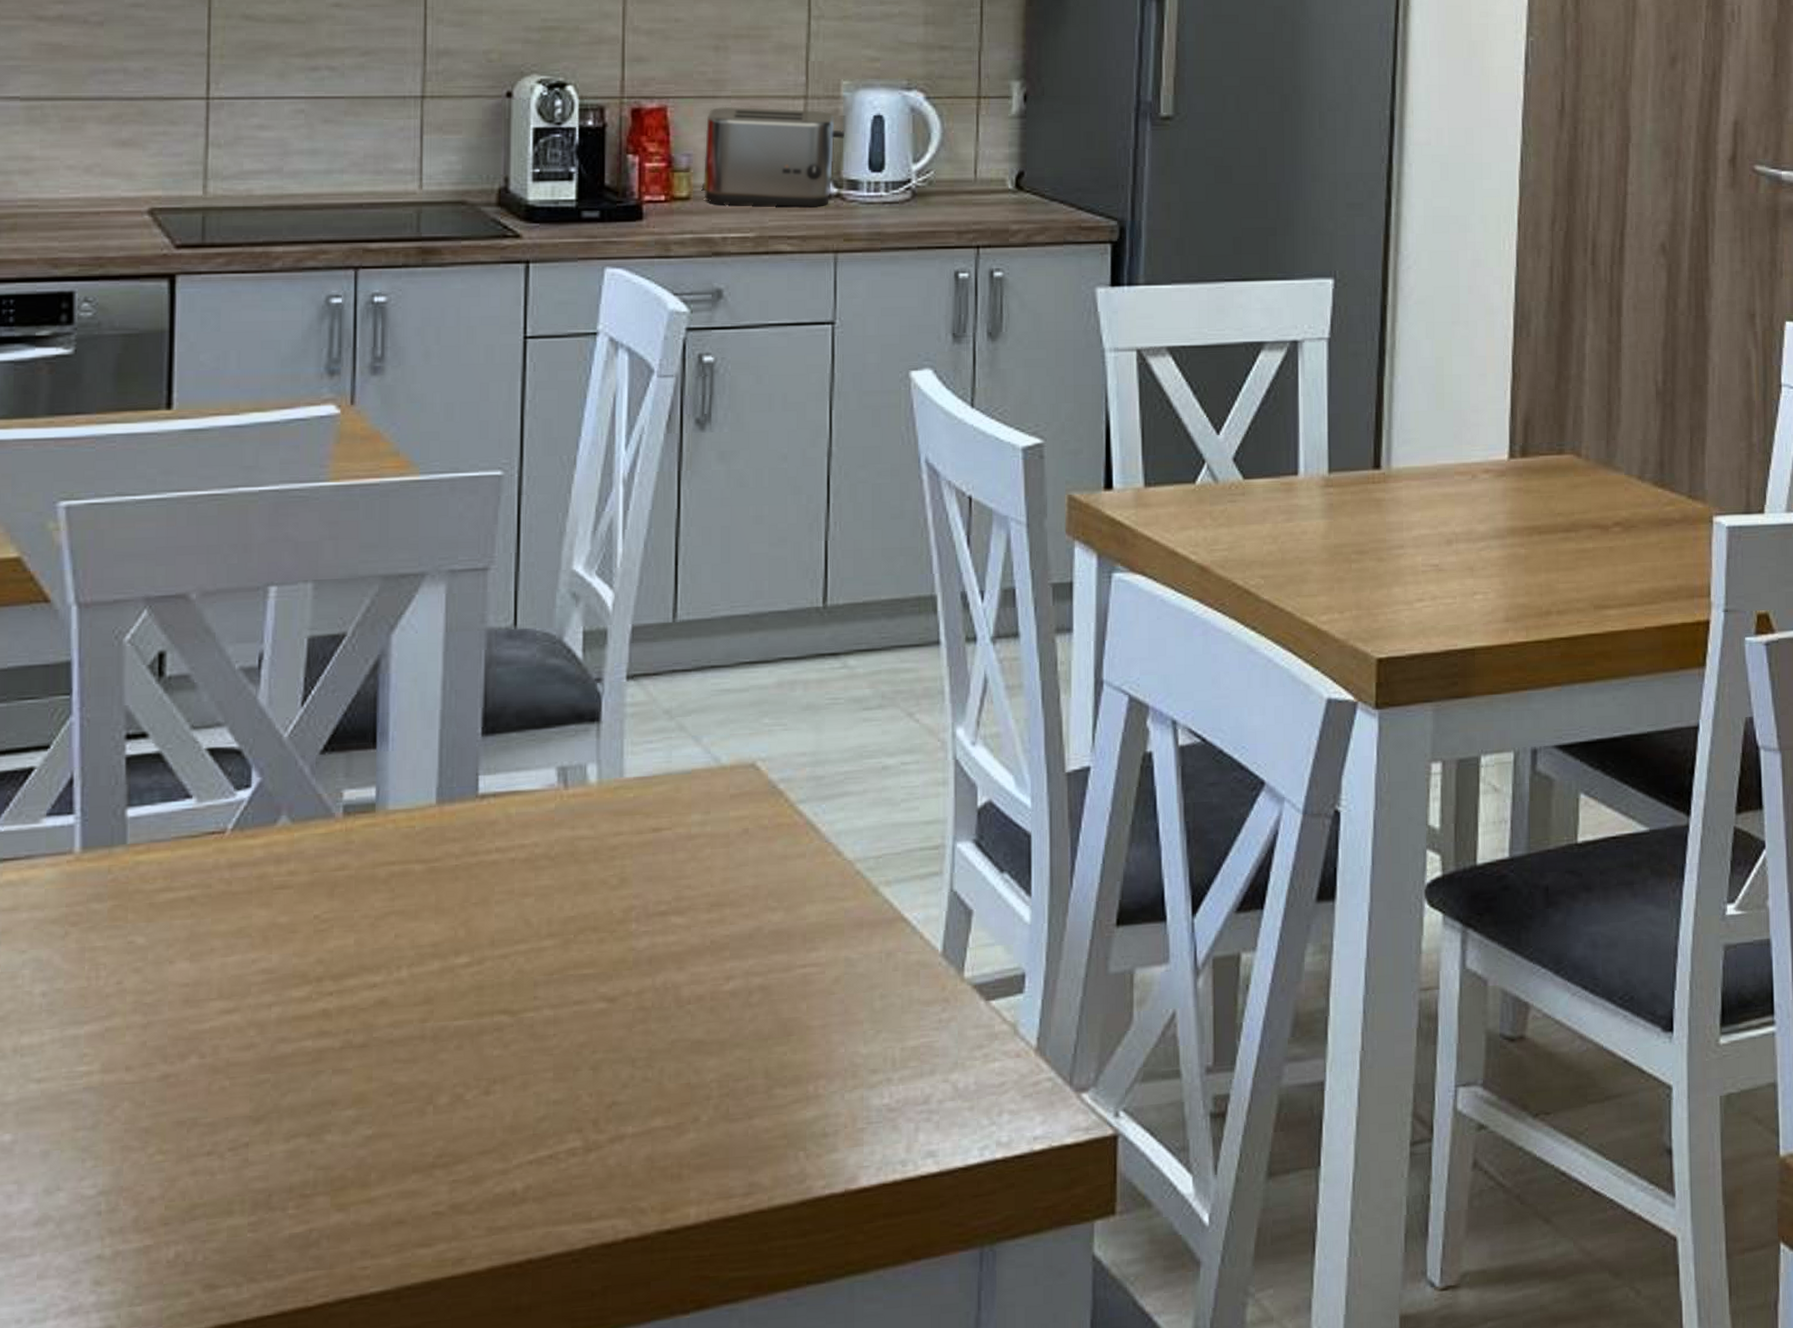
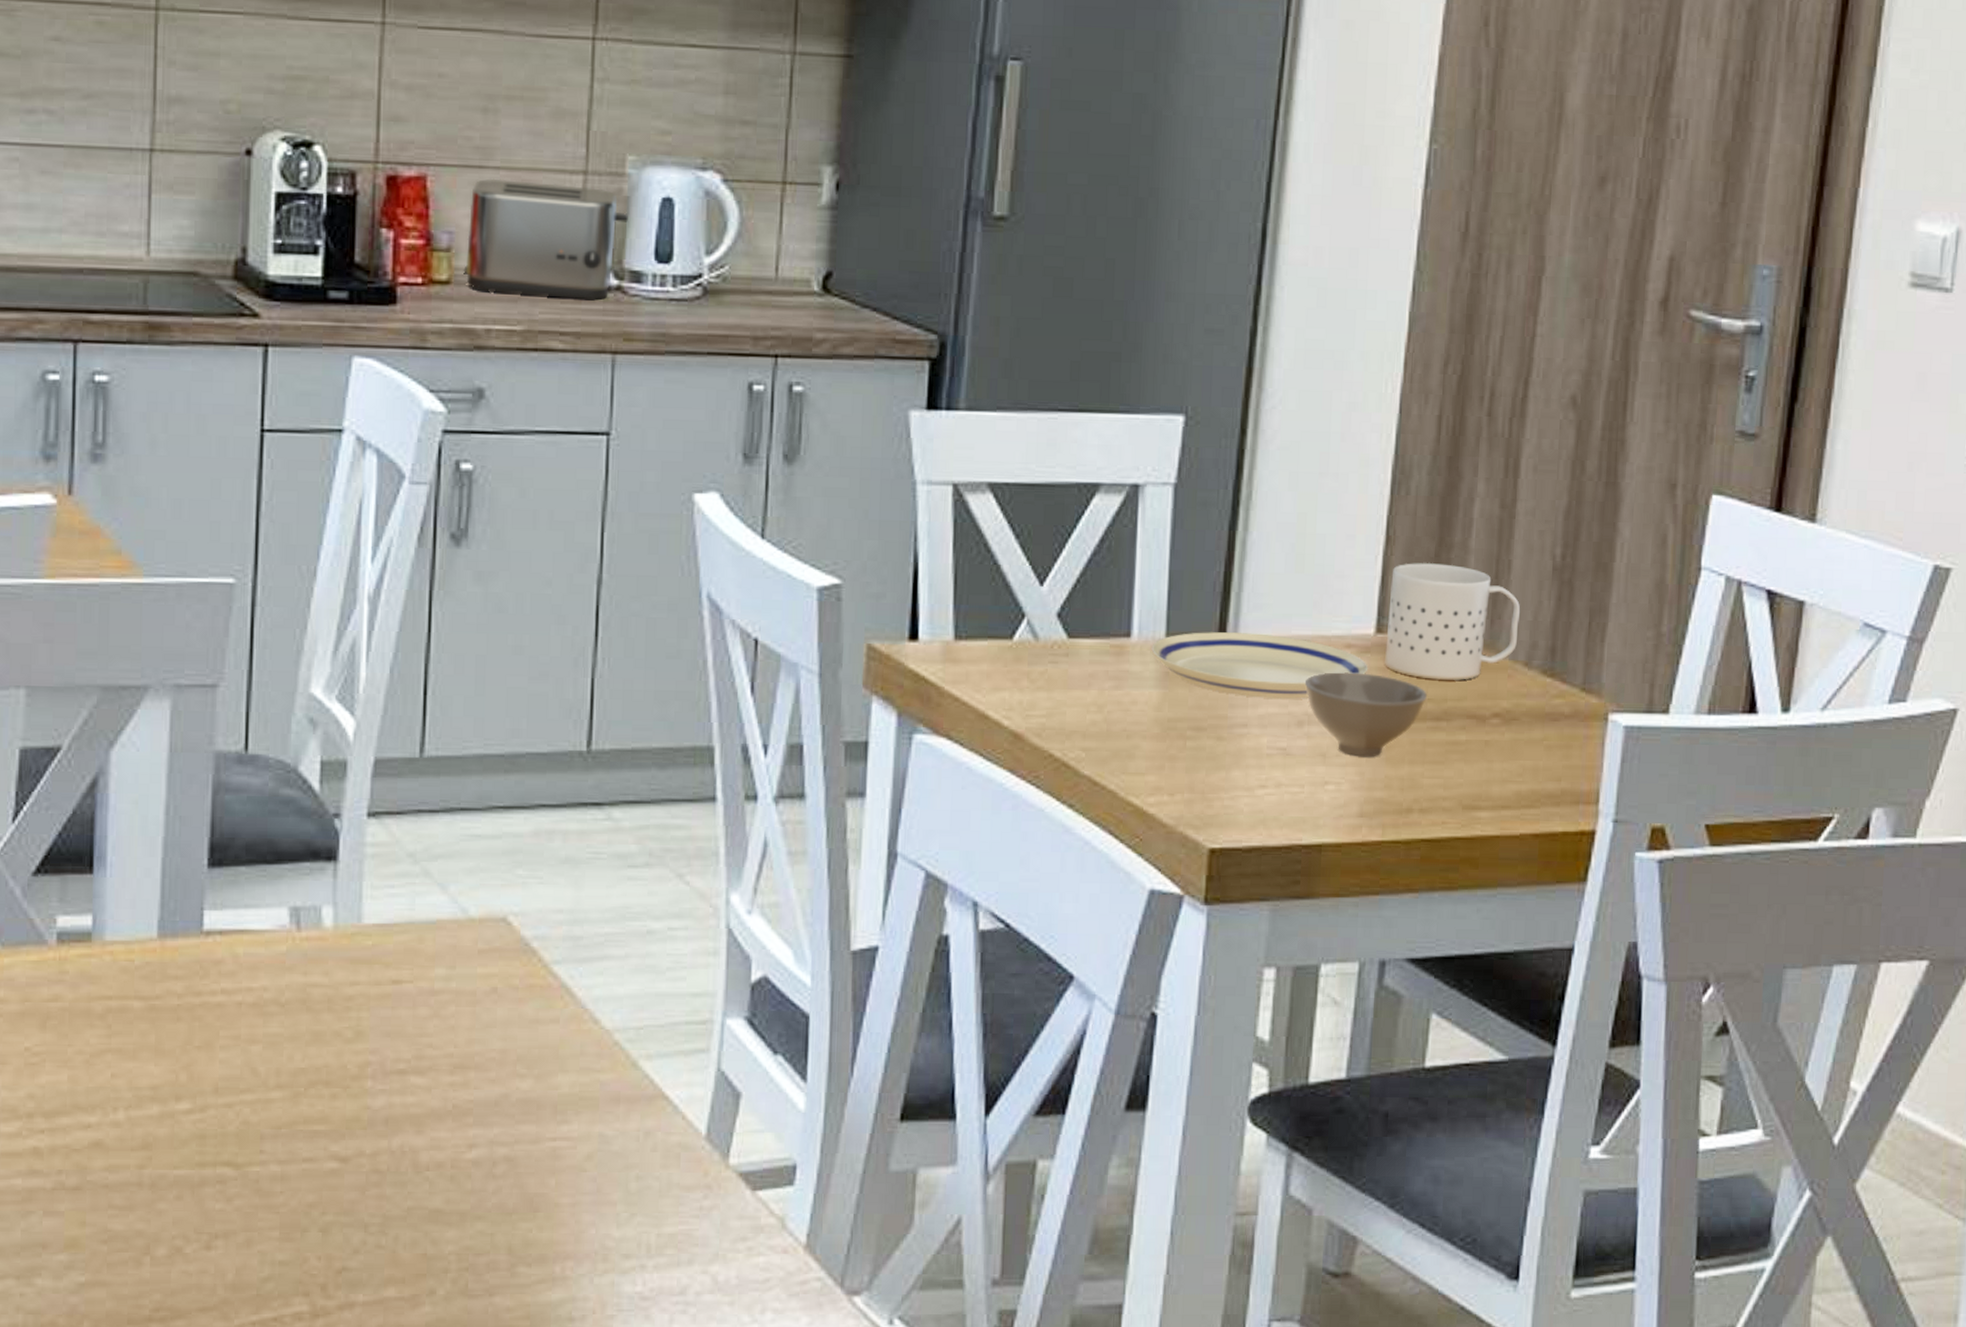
plate: none [1316,465,1505,522] -> present [1151,632,1369,699]
bowl: none [1451,494,1558,568] -> present [1304,672,1428,756]
mug: none [1518,394,1632,496] -> present [1385,563,1521,680]

